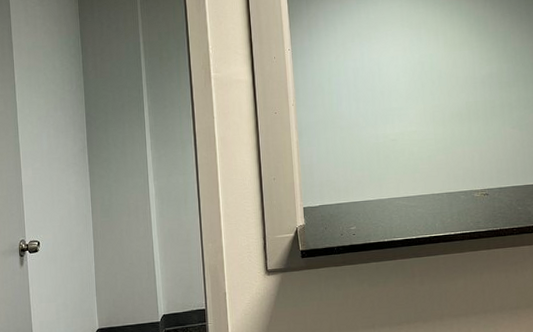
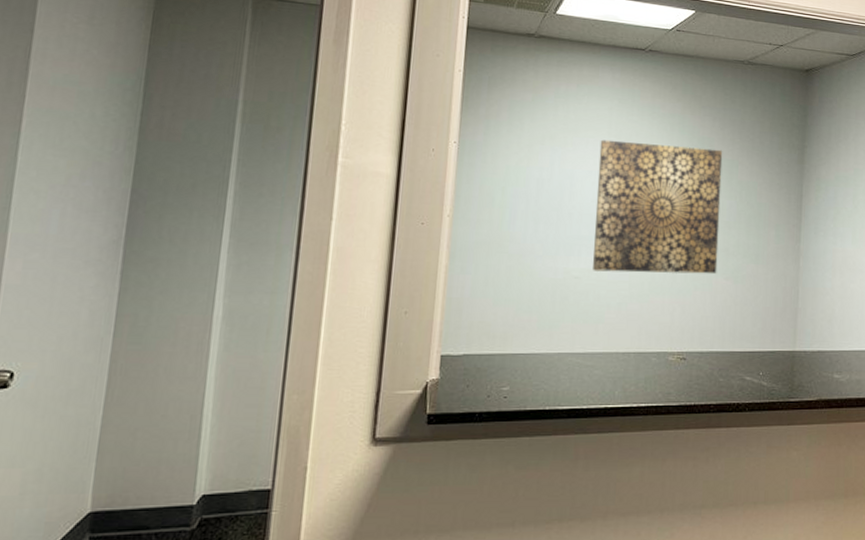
wall art: none [396,24,505,134] -> present [593,139,723,274]

